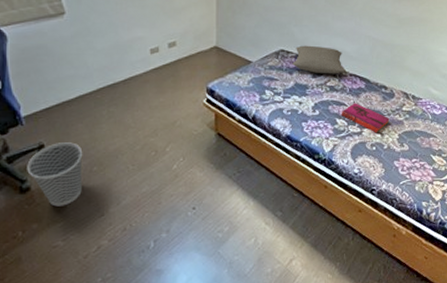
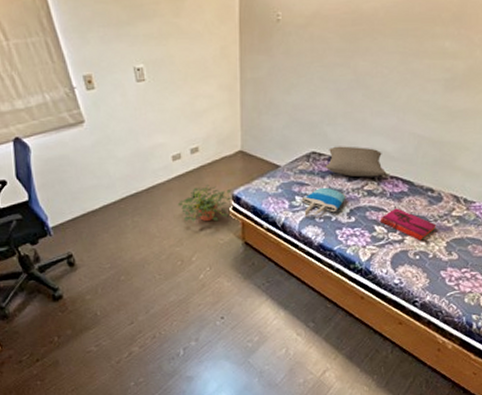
wastebasket: present [27,142,83,207] -> none [58,252,111,314]
potted plant: none [153,78,207,113] -> present [177,185,232,222]
tote bag: none [271,82,312,109] -> present [301,187,347,216]

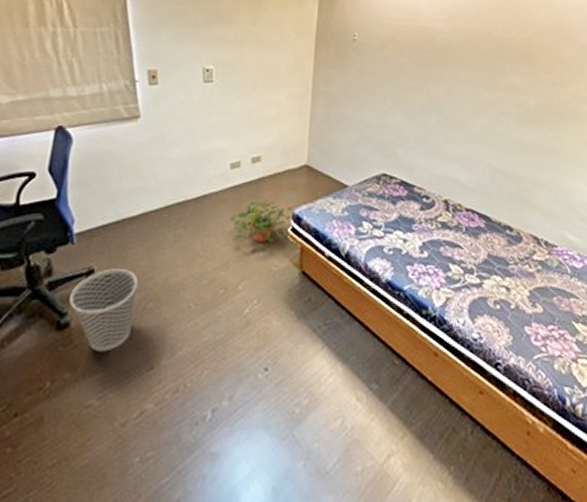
wastebasket: none [58,252,111,314] -> present [69,268,139,352]
tote bag: present [301,187,347,216] -> none [369,214,419,247]
pillow: present [325,146,386,177] -> none [396,170,461,208]
hardback book: present [379,208,437,241] -> none [455,245,517,287]

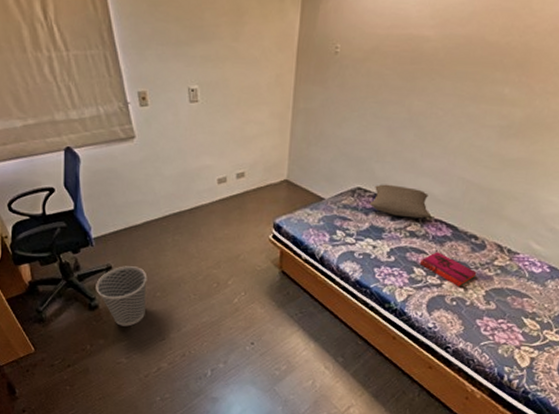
potted plant: present [229,199,293,244] -> none [218,211,274,248]
pillow: none [396,170,461,208] -> present [369,184,431,219]
hardback book: none [455,245,517,287] -> present [419,252,477,287]

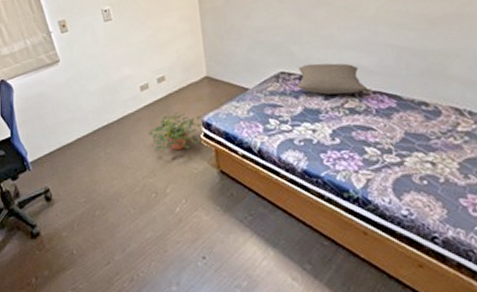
wastebasket: present [96,266,148,327] -> none [36,186,87,253]
potted plant: none [218,211,274,248] -> present [147,112,203,152]
hardback book: present [419,252,477,287] -> none [369,126,441,163]

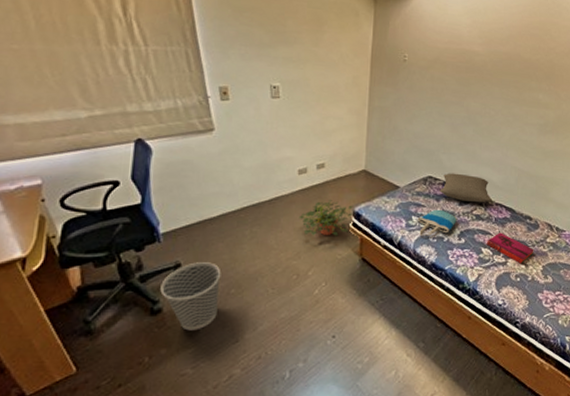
wastebasket: none [36,186,87,253] -> present [160,262,222,331]
tote bag: none [276,107,327,140] -> present [417,209,458,236]
hardback book: none [369,126,441,163] -> present [486,232,534,264]

